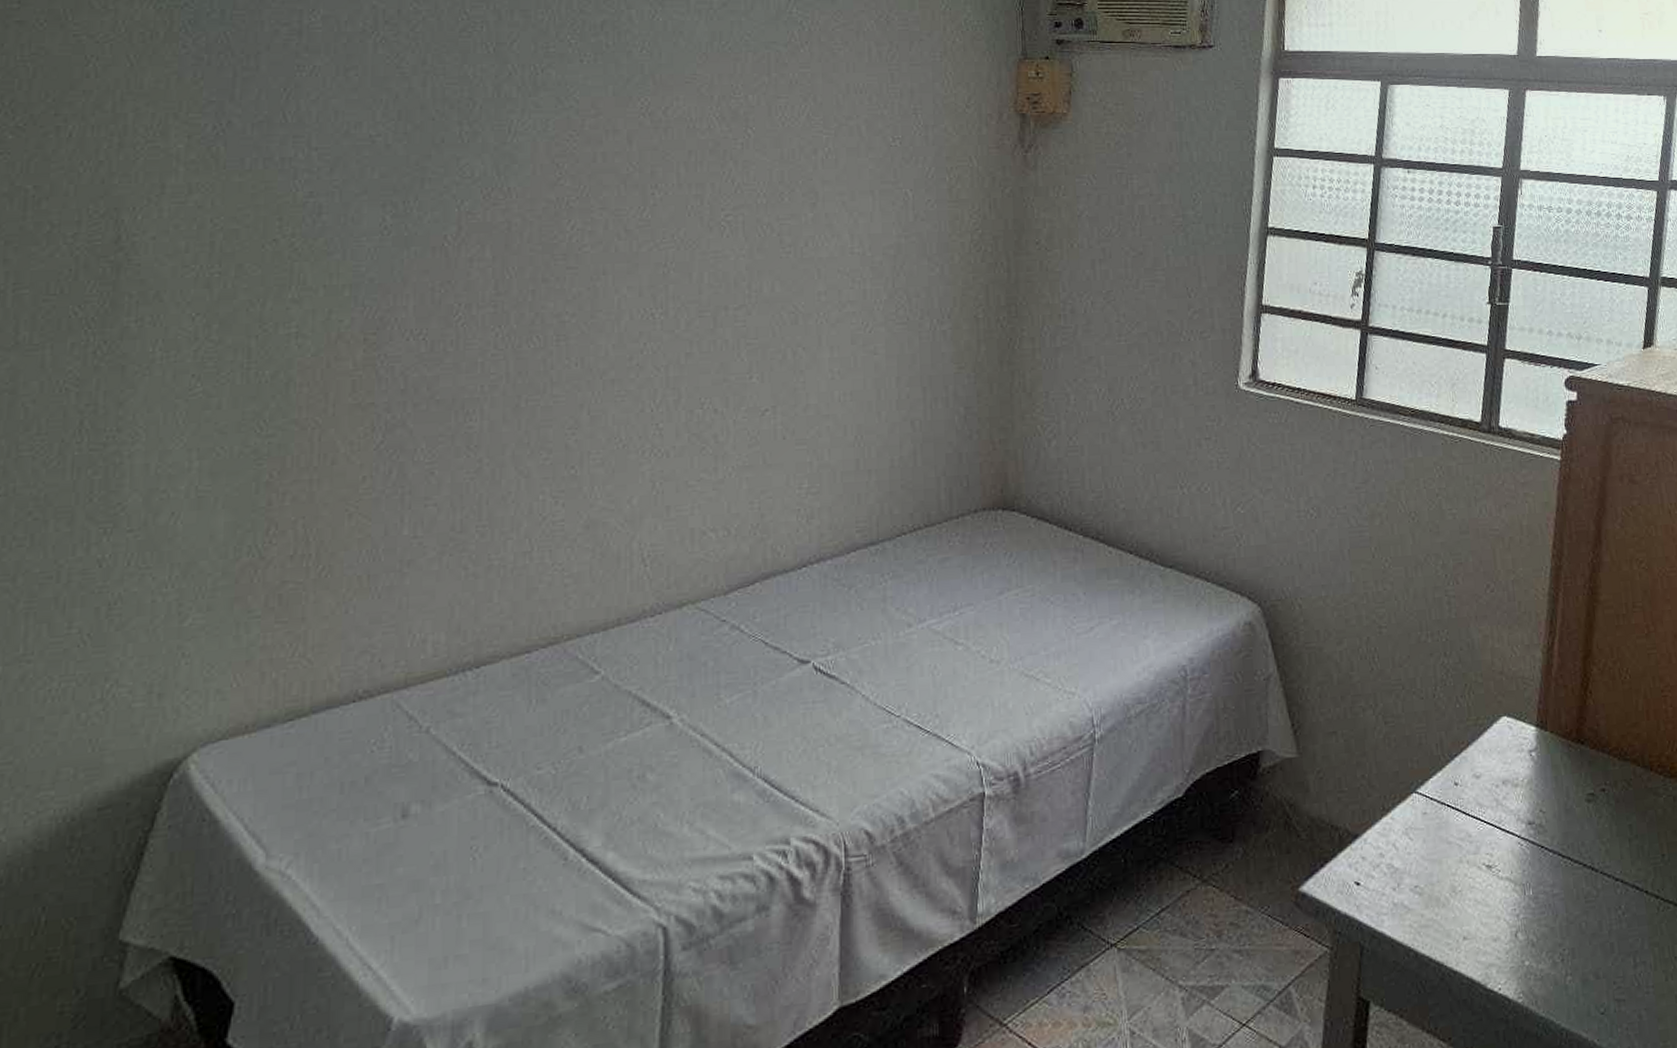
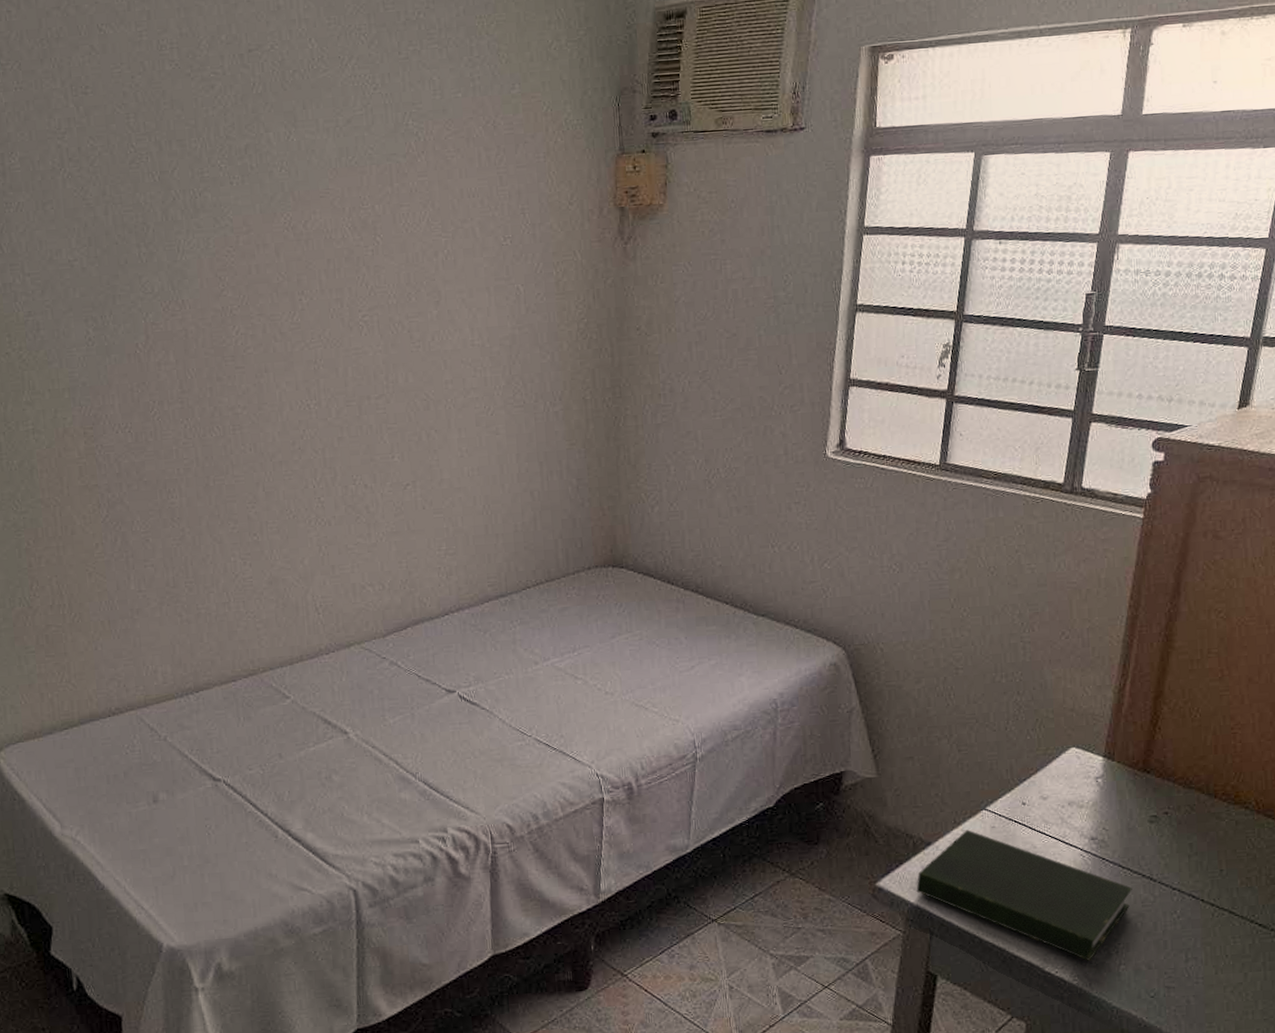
book: none [1343,817,1574,974] -> present [916,829,1132,962]

